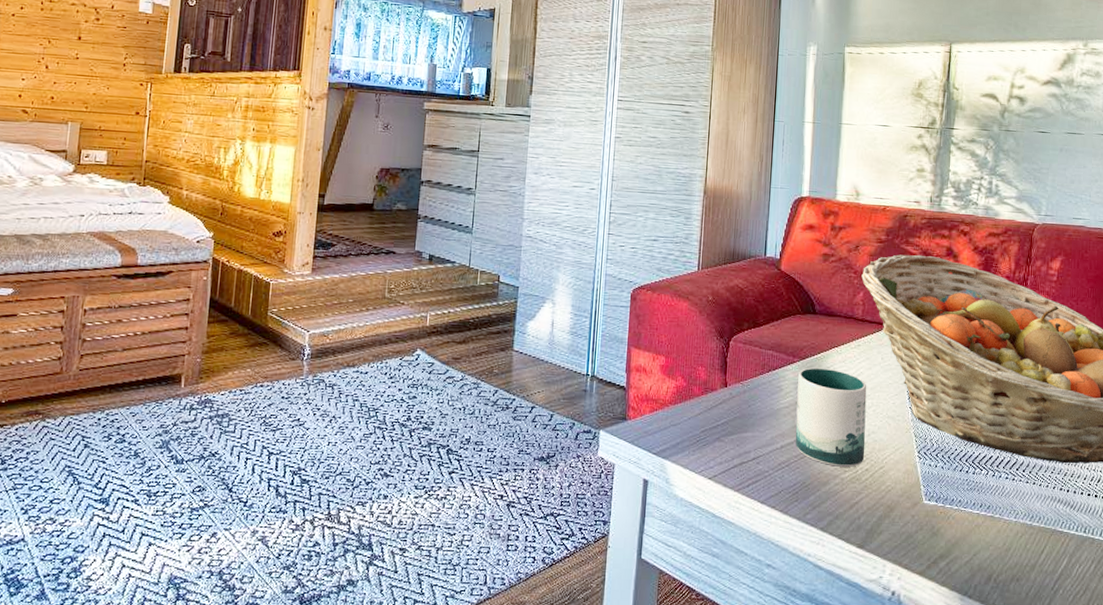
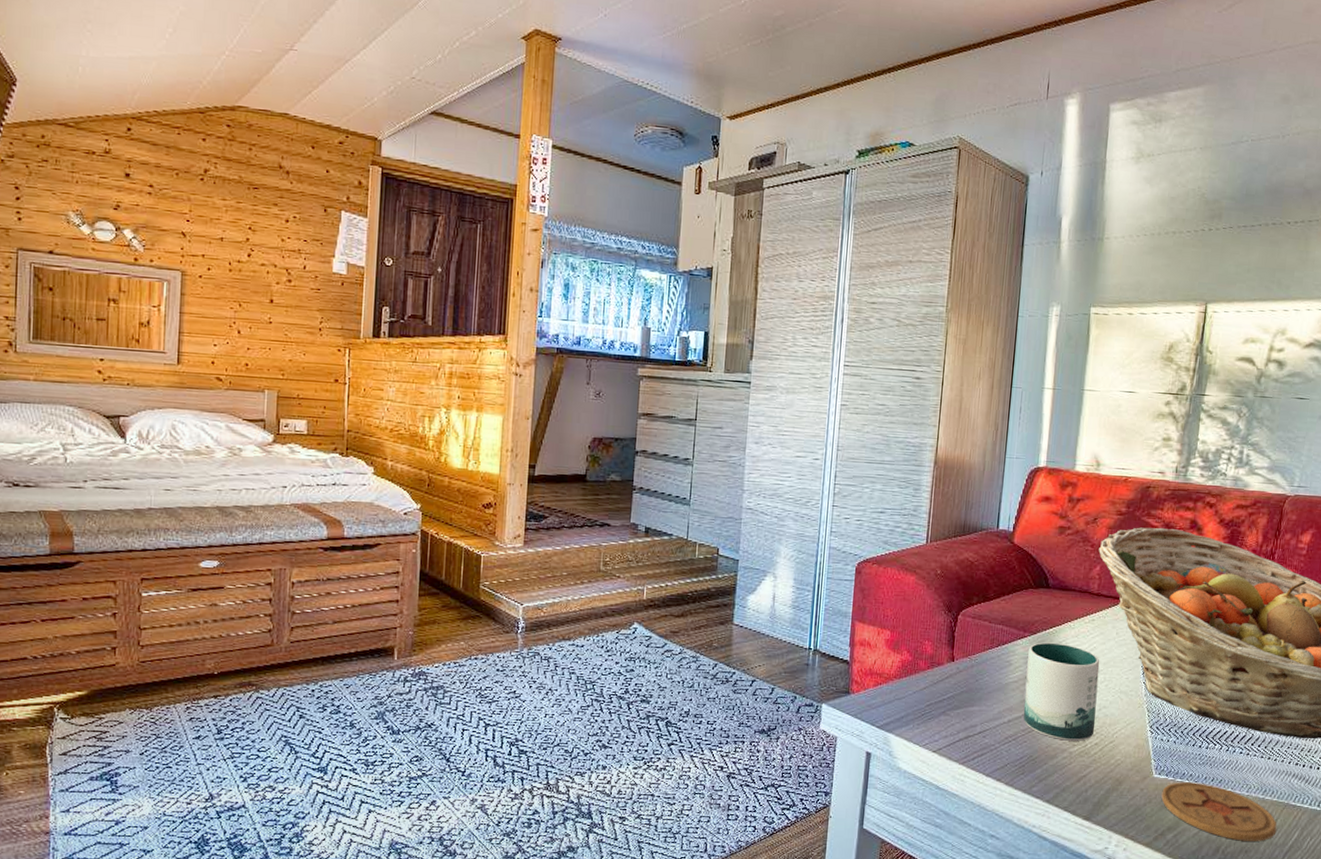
coaster: none [932,508,1046,569] -> present [1161,782,1277,841]

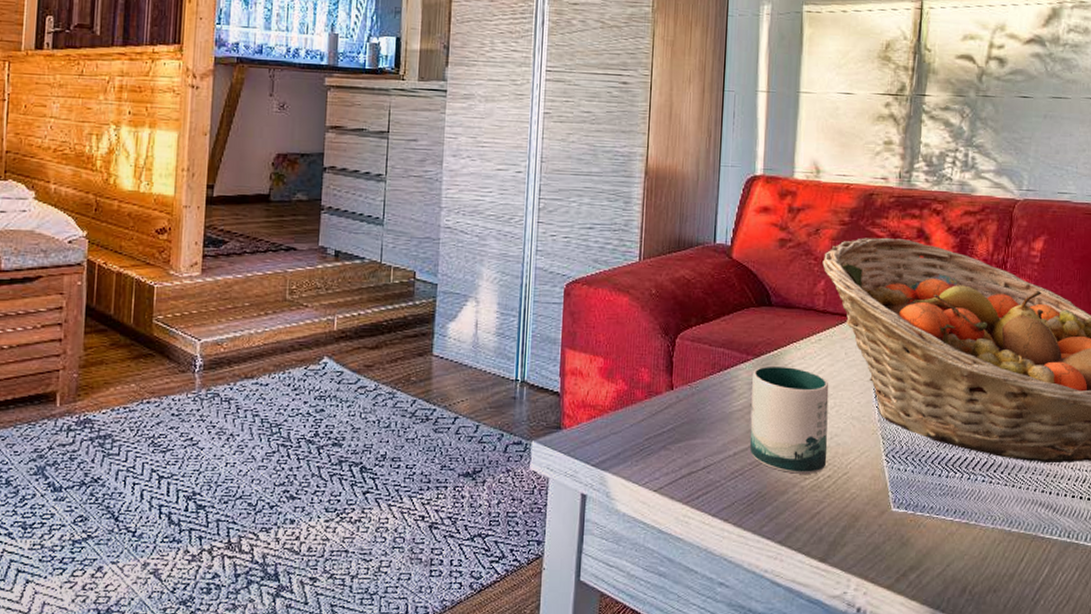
coaster: present [1161,782,1277,841] -> none [901,516,1026,579]

